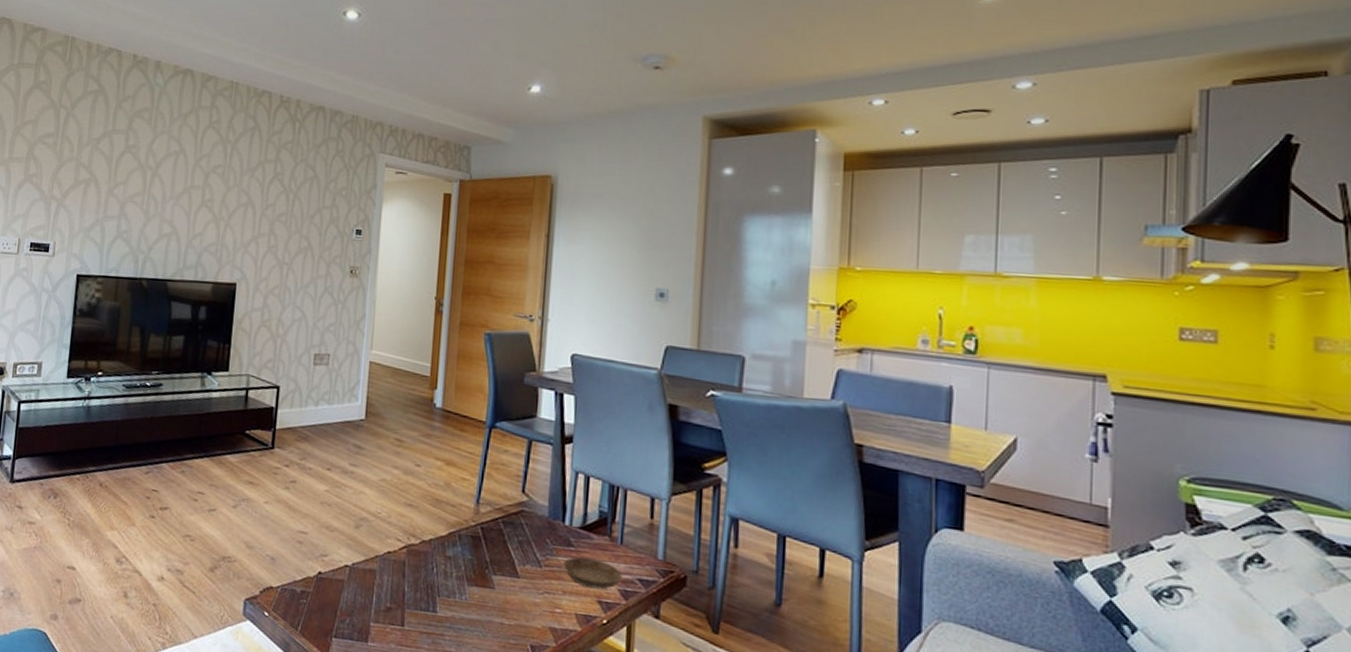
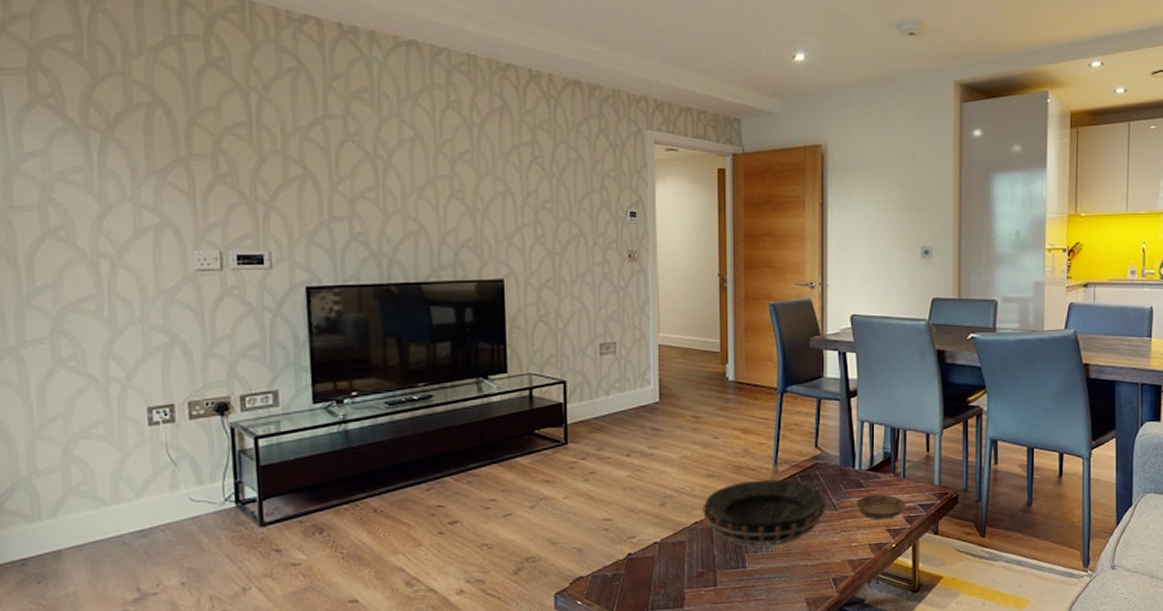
decorative bowl: none [397,517,530,595] -> present [703,479,827,548]

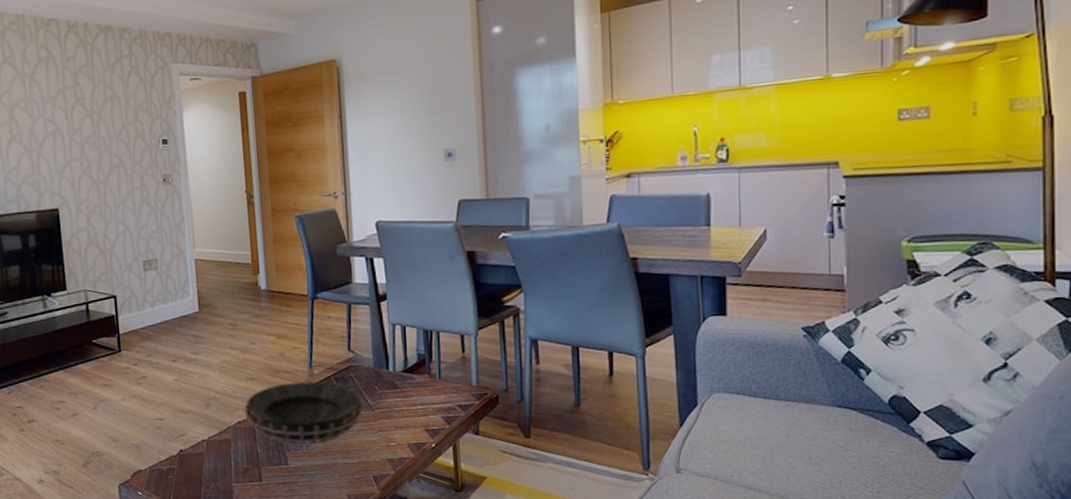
saucer: present [856,494,906,520] -> none [392,395,443,420]

